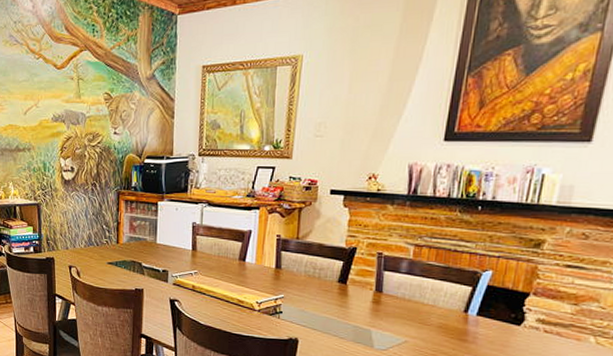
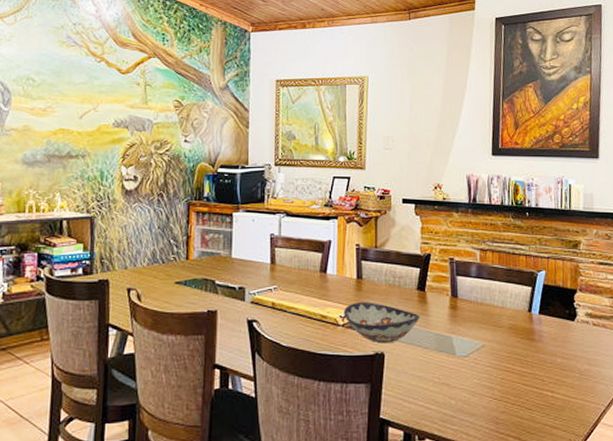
decorative bowl: none [259,290,339,331] -> present [343,301,421,344]

